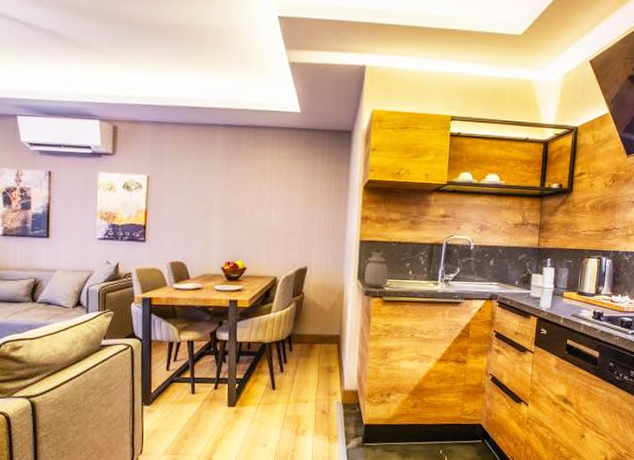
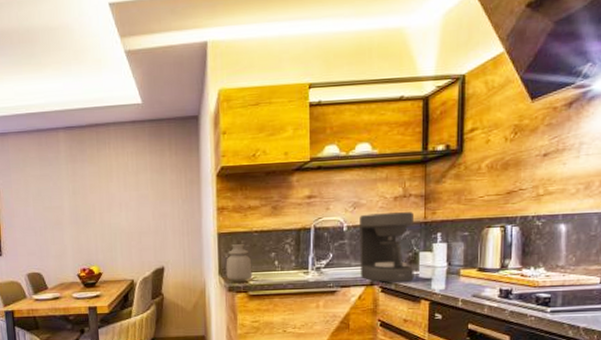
coffee maker: none [482,236,530,300] -> present [360,211,415,284]

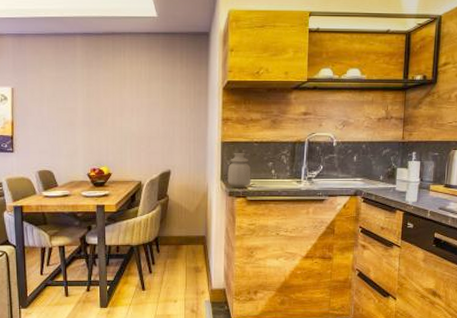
coffee maker: present [360,211,415,284] -> none [346,131,394,195]

